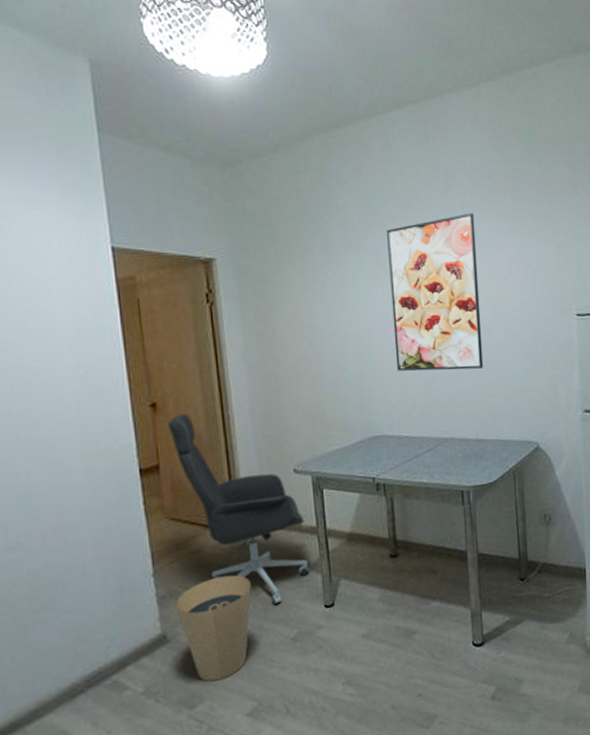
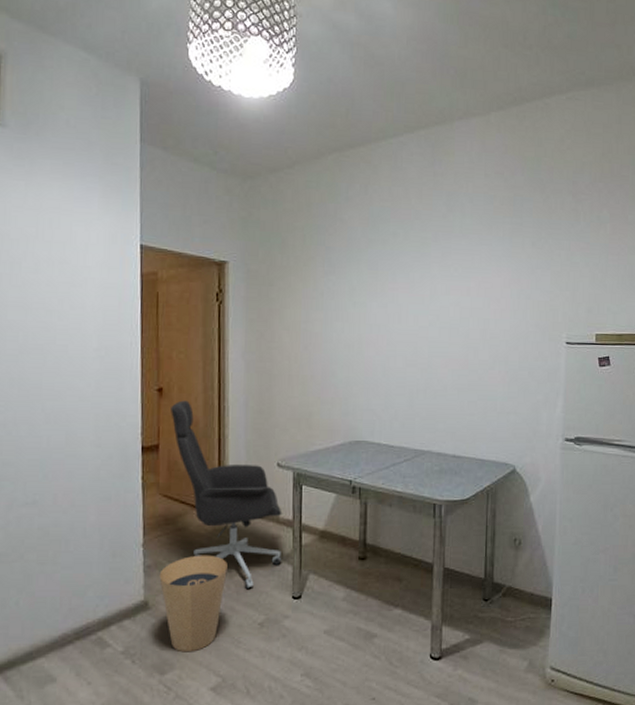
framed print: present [387,213,484,372] -> none [383,235,472,386]

